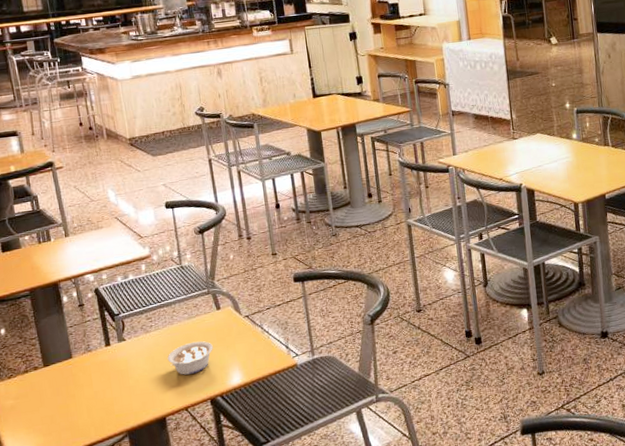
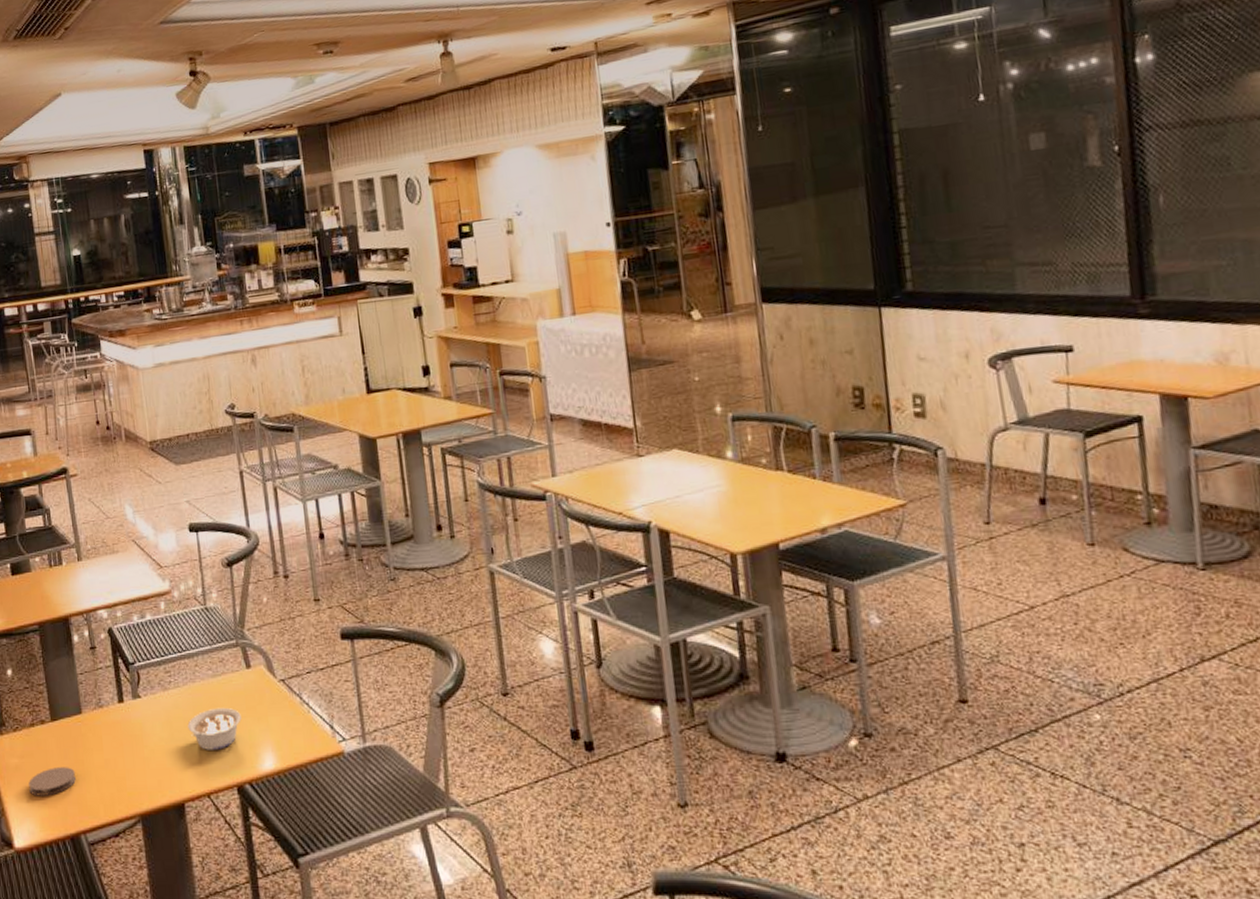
coaster: none [24,401,69,428] -> present [28,767,77,796]

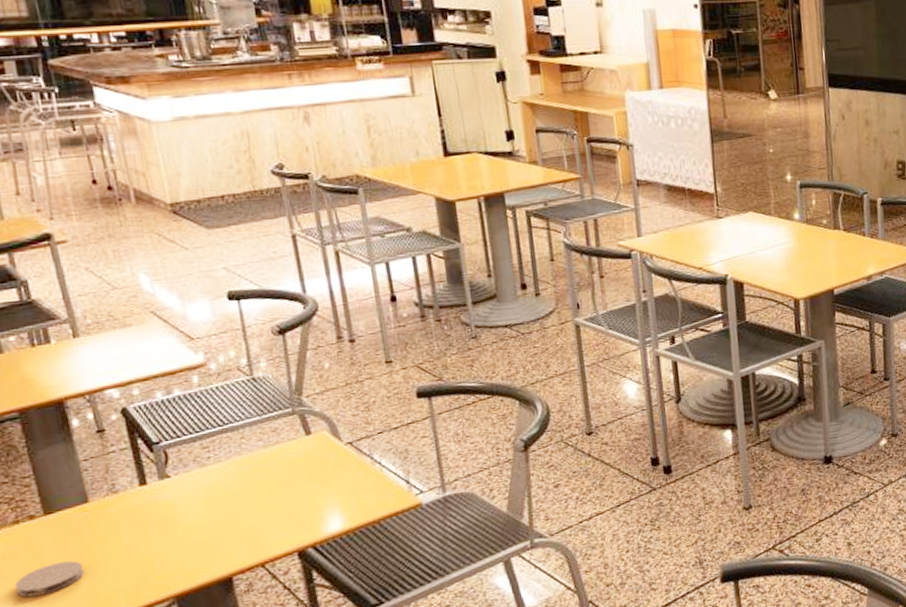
legume: present [187,707,242,750] -> none [233,476,301,522]

